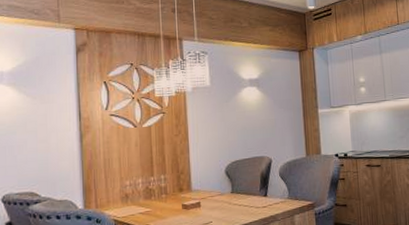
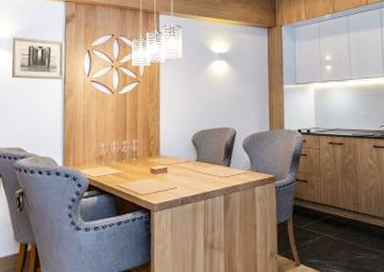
wall art: none [14,70,79,117] -> present [11,37,65,80]

